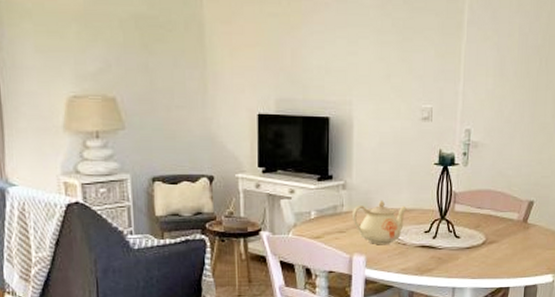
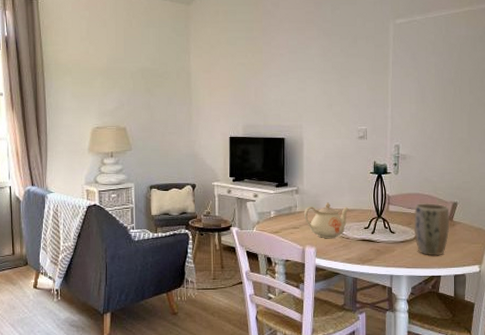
plant pot: none [482,202,525,265] -> present [413,203,450,256]

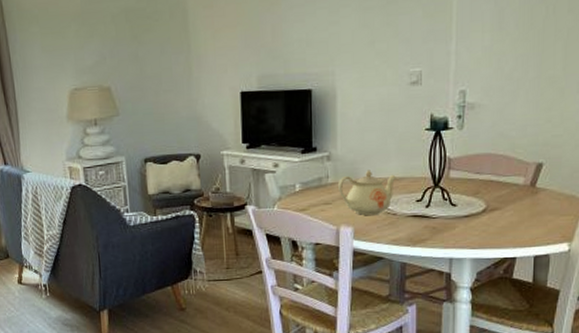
plant pot: present [413,203,450,256] -> none [482,165,532,233]

